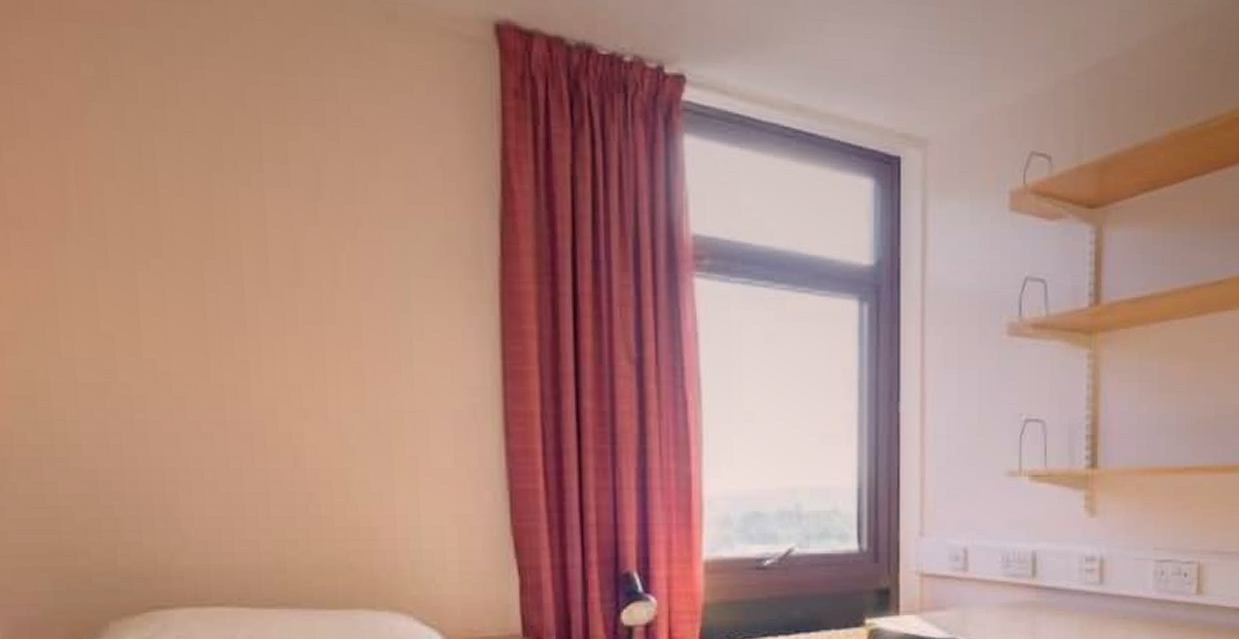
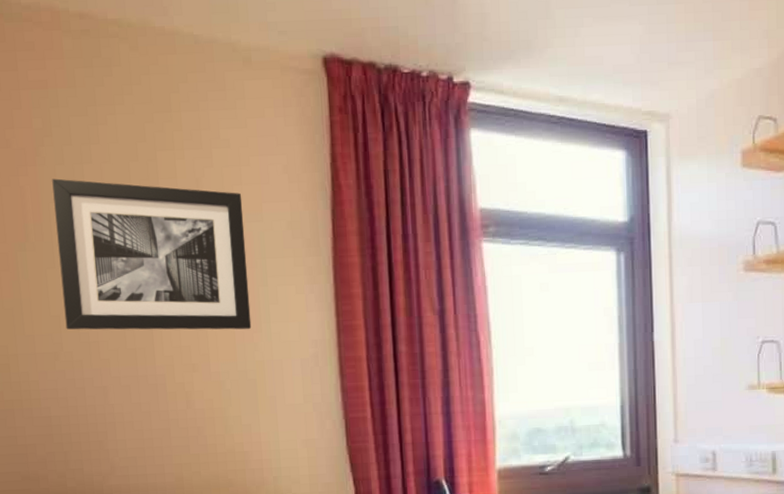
wall art: none [107,147,387,369] -> present [52,178,252,330]

